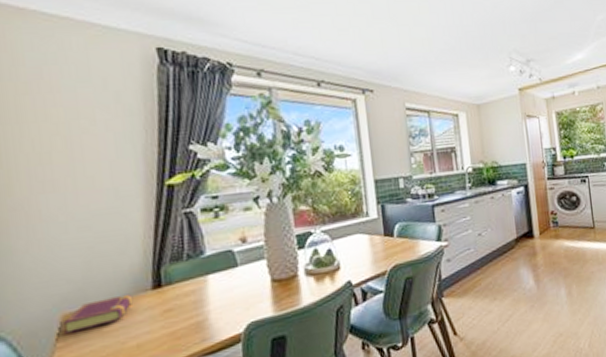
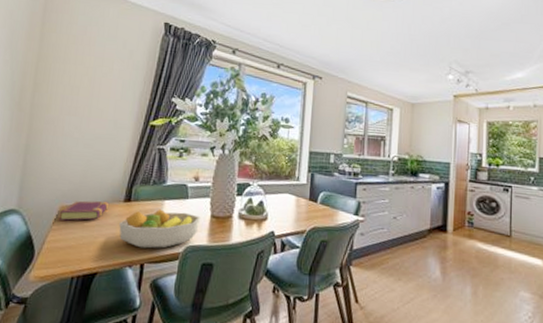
fruit bowl: none [152,283,260,341] -> present [119,209,201,249]

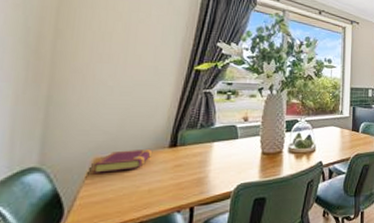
fruit bowl: present [119,209,201,249] -> none [164,151,252,192]

